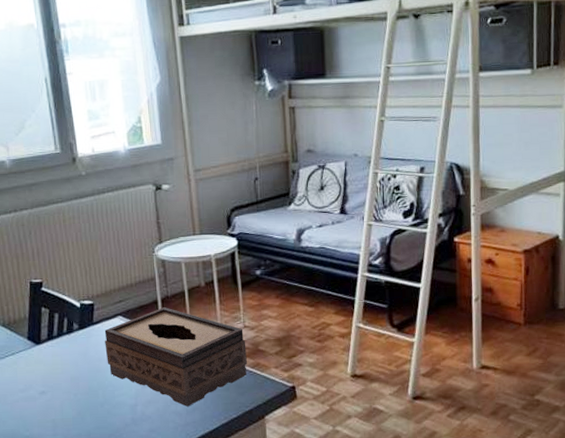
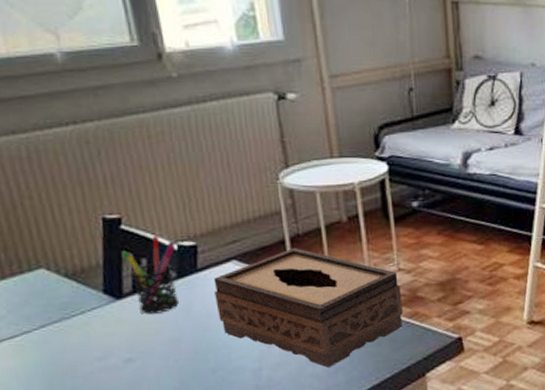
pen holder: none [42,295,80,357] -> present [122,234,180,314]

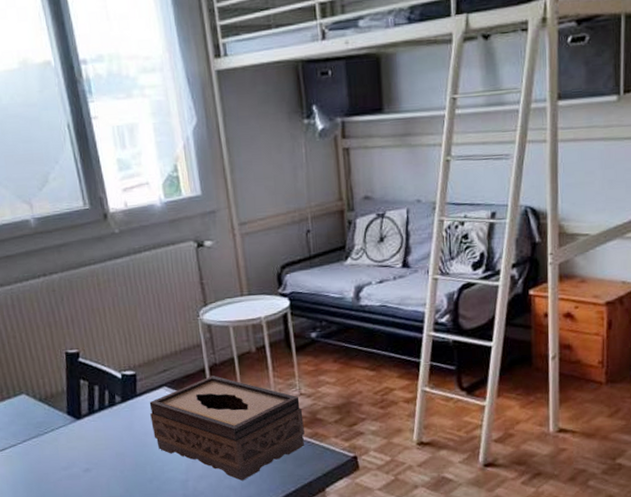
pen holder: present [122,234,180,314] -> none [80,365,124,432]

